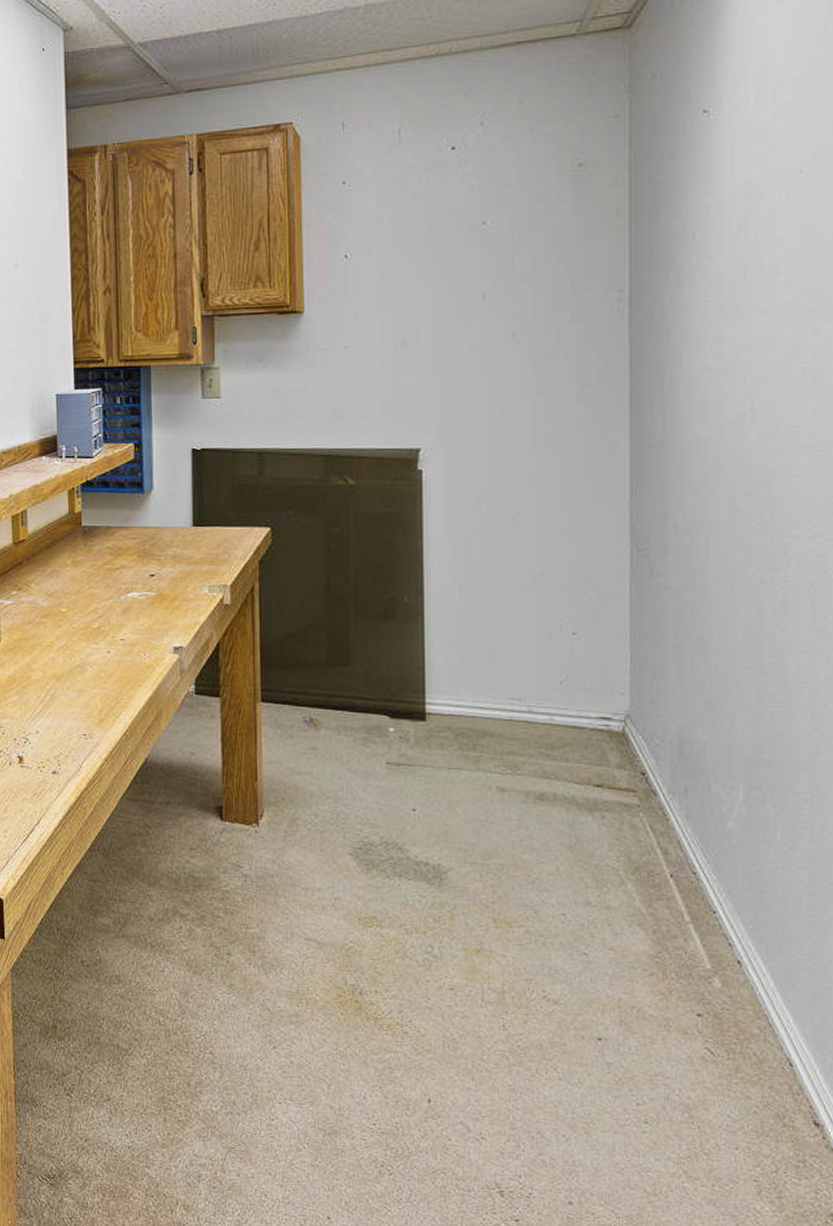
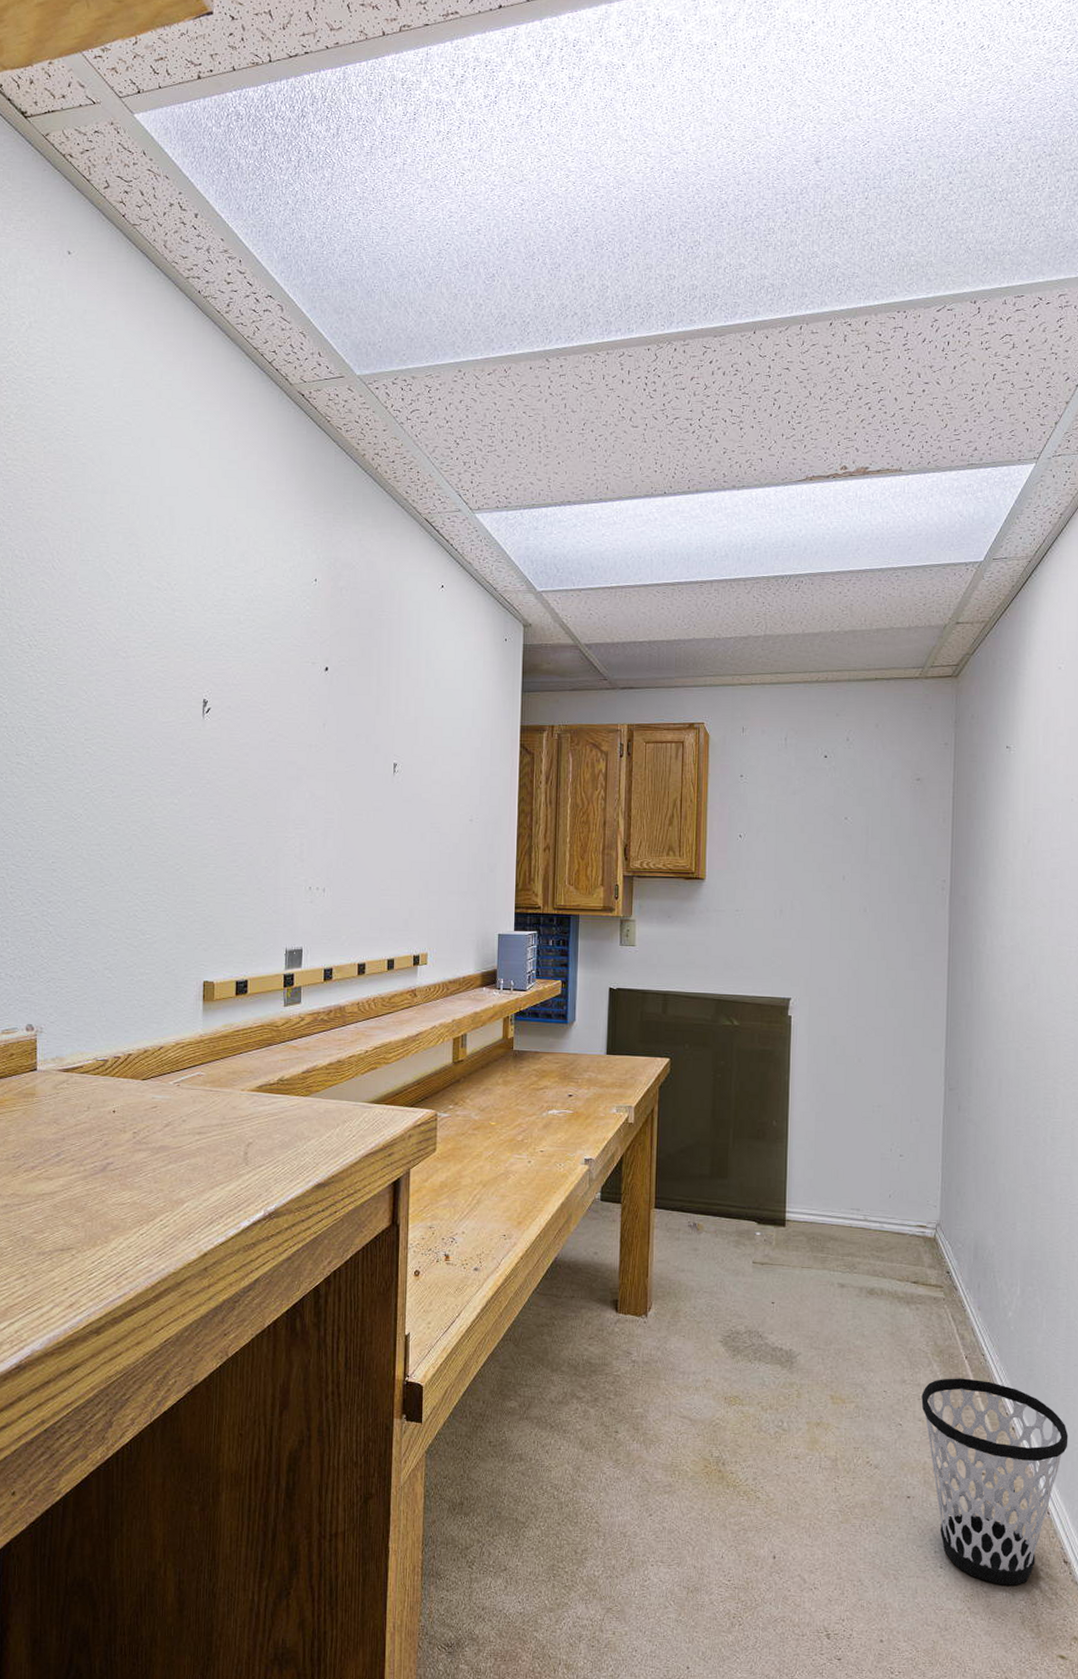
wastebasket: none [612,900,817,1149] -> present [921,1378,1069,1586]

